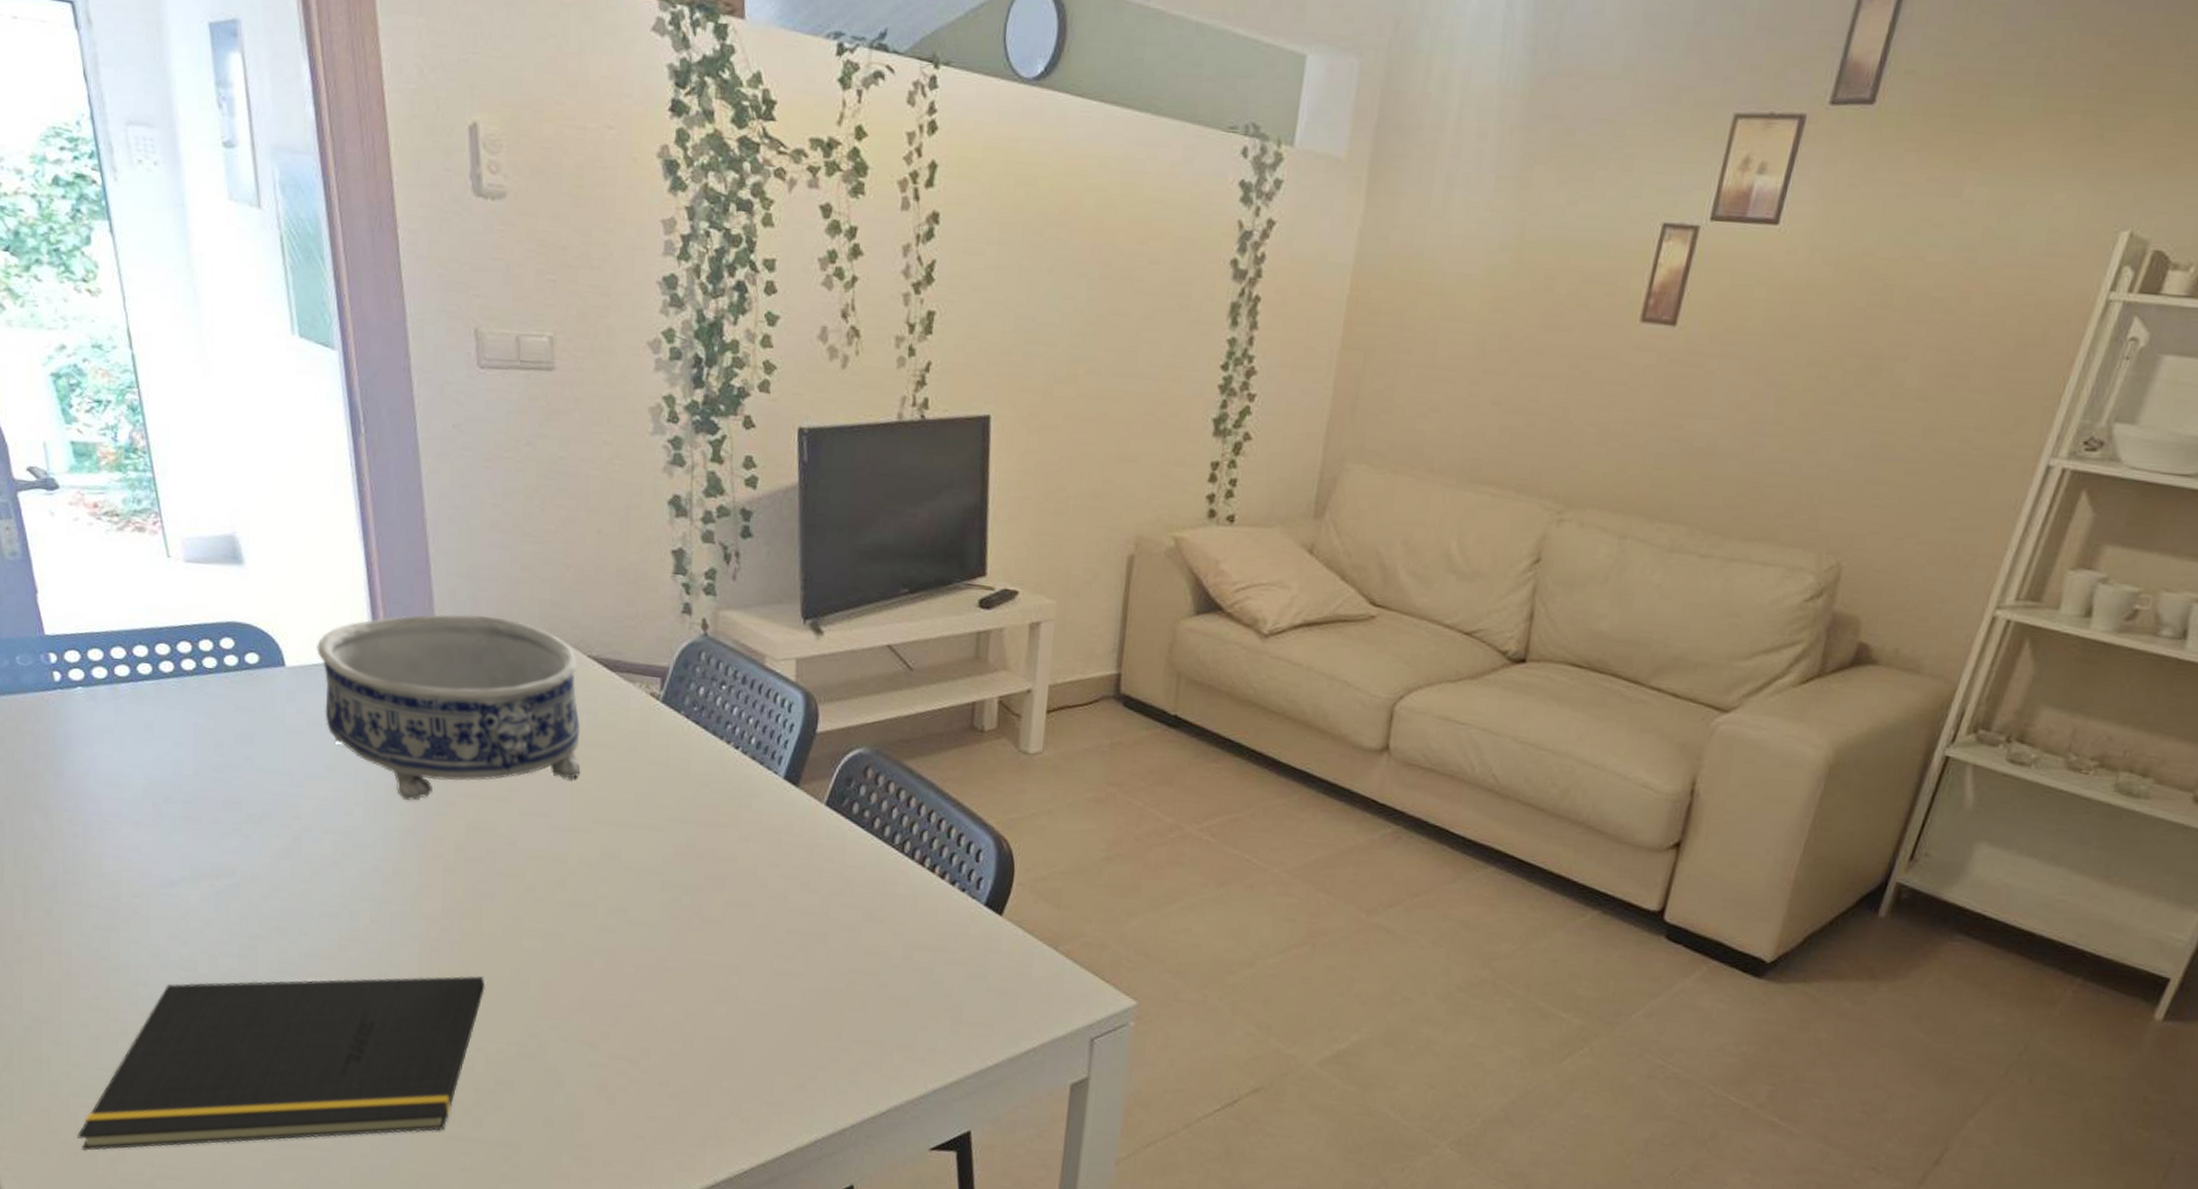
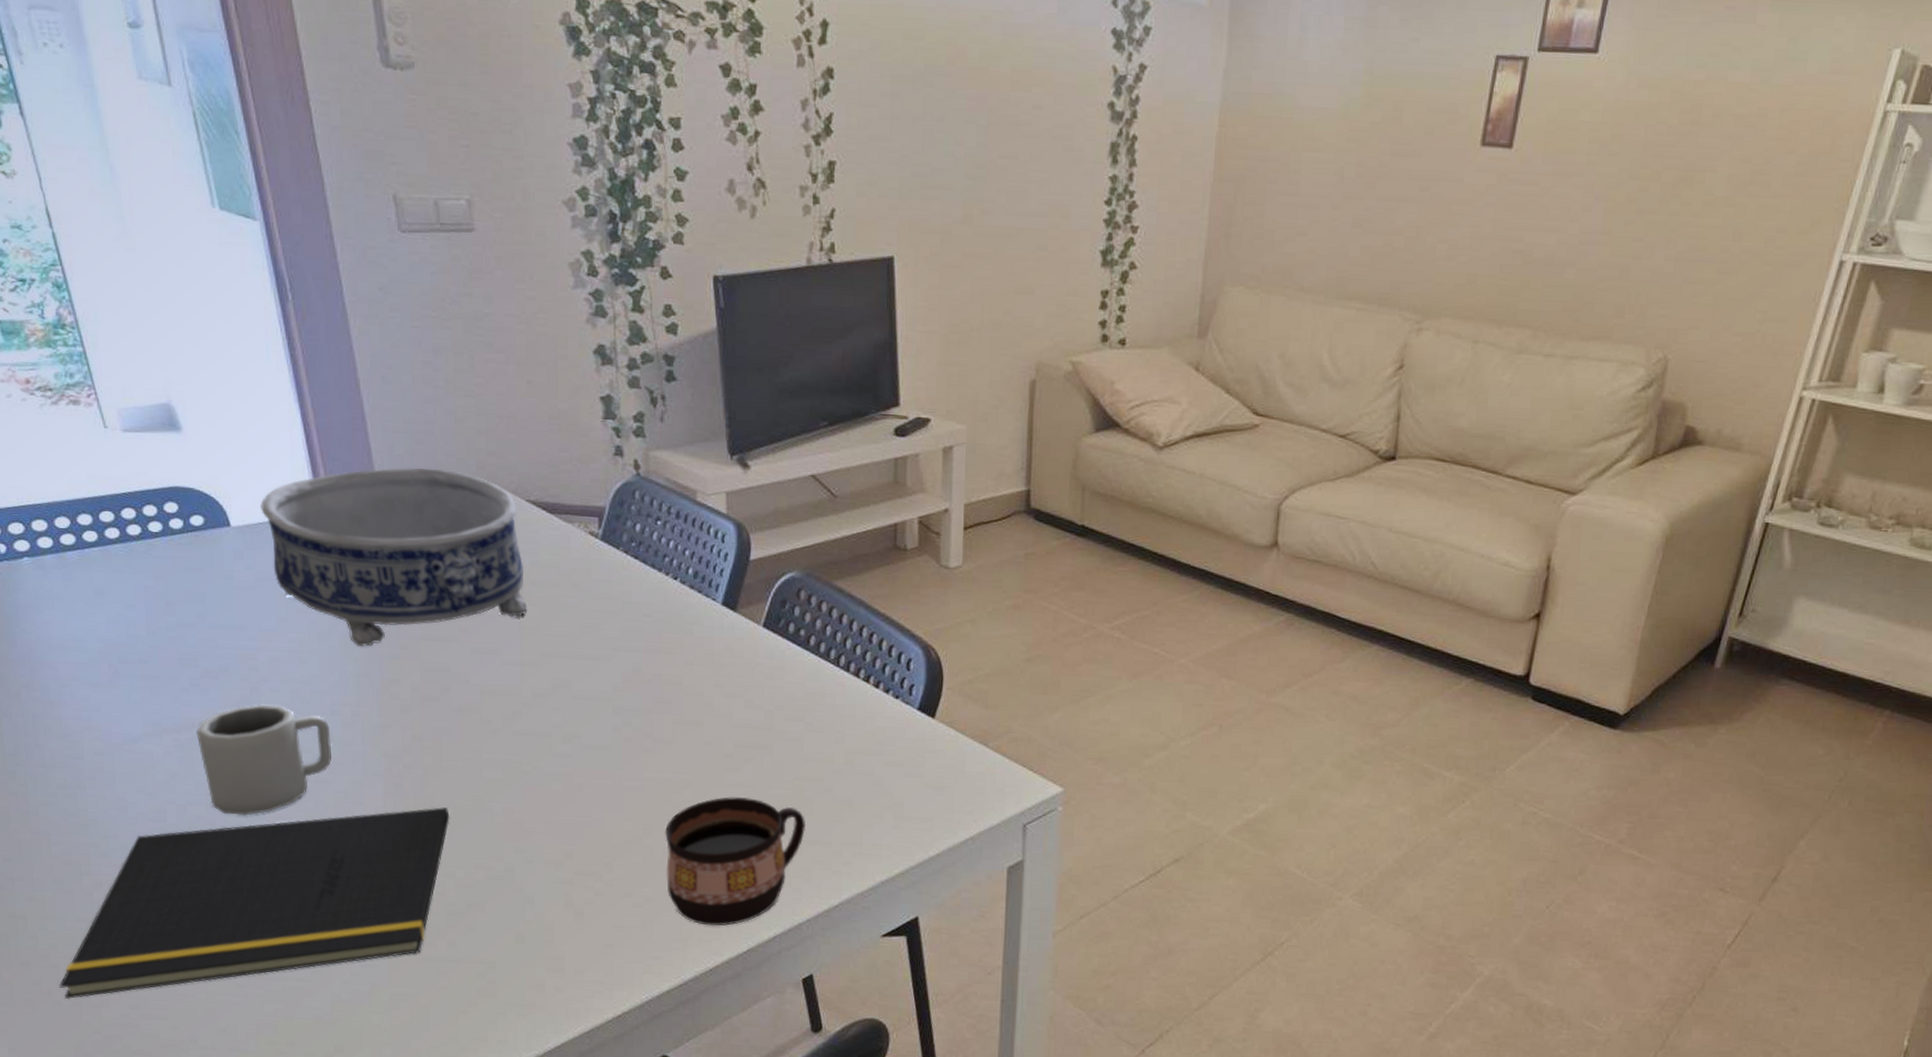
cup: none [234,854,370,971] -> present [196,704,332,816]
cup: none [705,986,858,1125] -> present [664,797,806,926]

